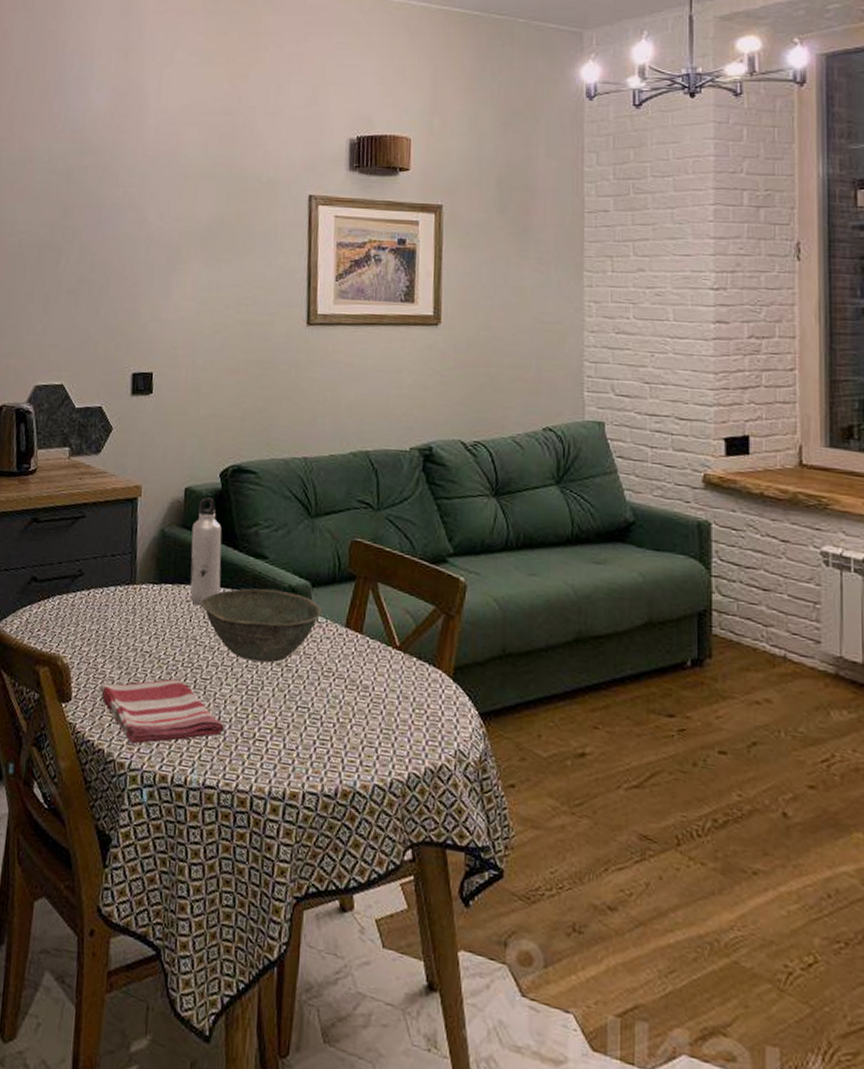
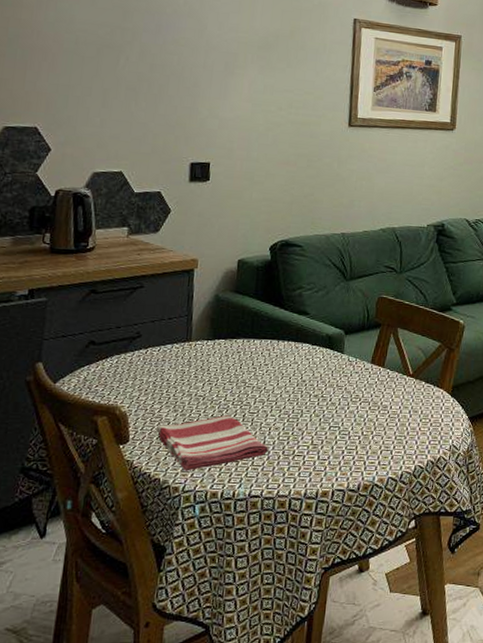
water bottle: present [190,497,222,605] -> none [241,267,270,355]
bowl: present [200,588,322,663] -> none [249,338,353,396]

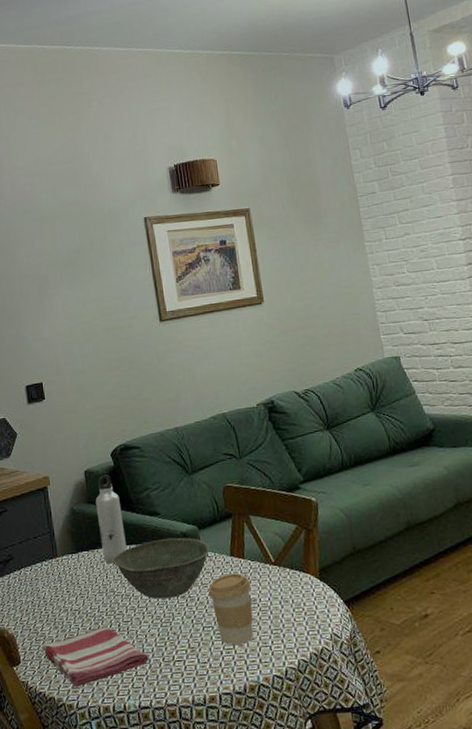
water bottle: none [241,267,270,355] -> present [95,475,127,564]
bowl: none [249,338,353,396] -> present [112,537,210,599]
coffee cup: none [342,379,385,446] -> present [208,573,254,645]

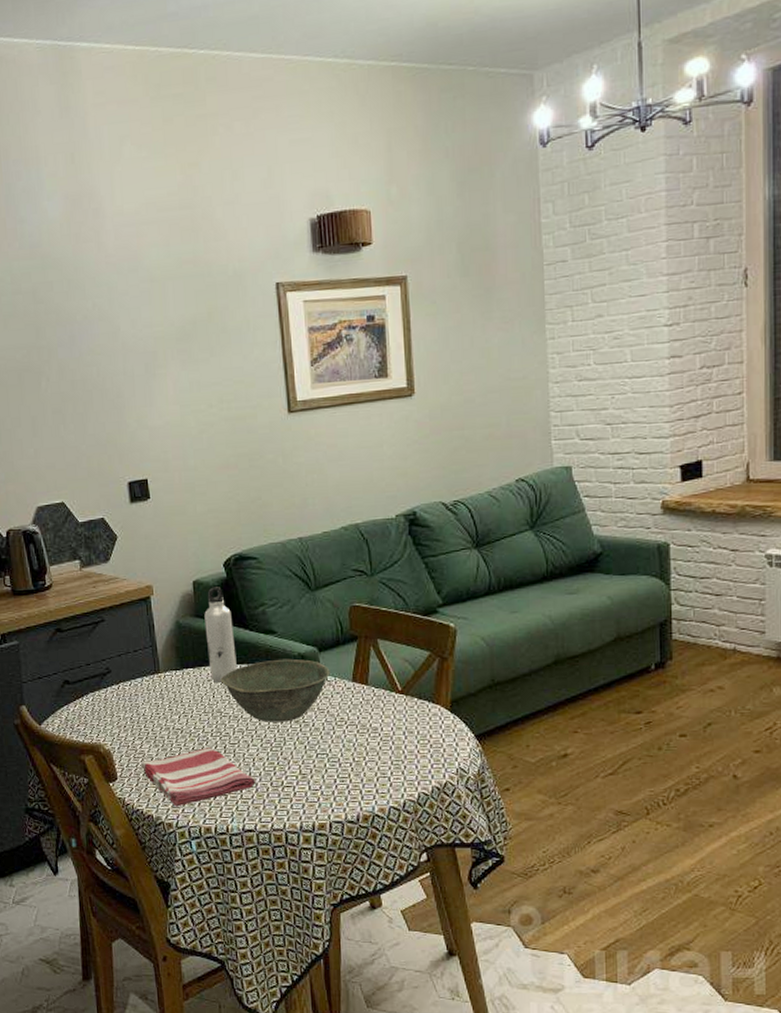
coffee cup: present [208,573,254,645] -> none [325,700,373,773]

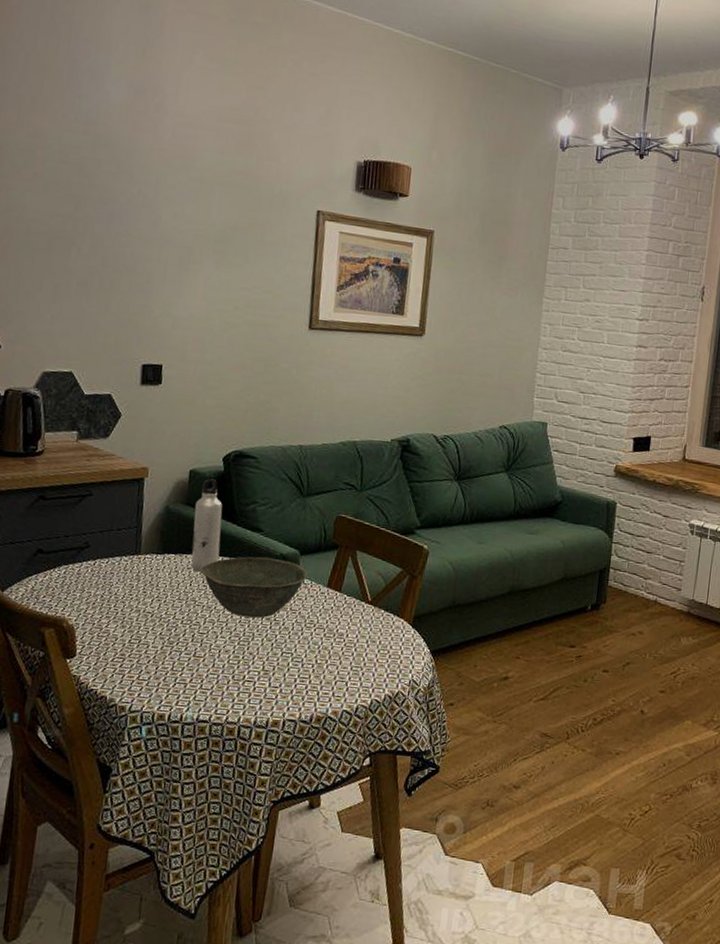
dish towel: present [141,748,256,807] -> none [103,634,218,691]

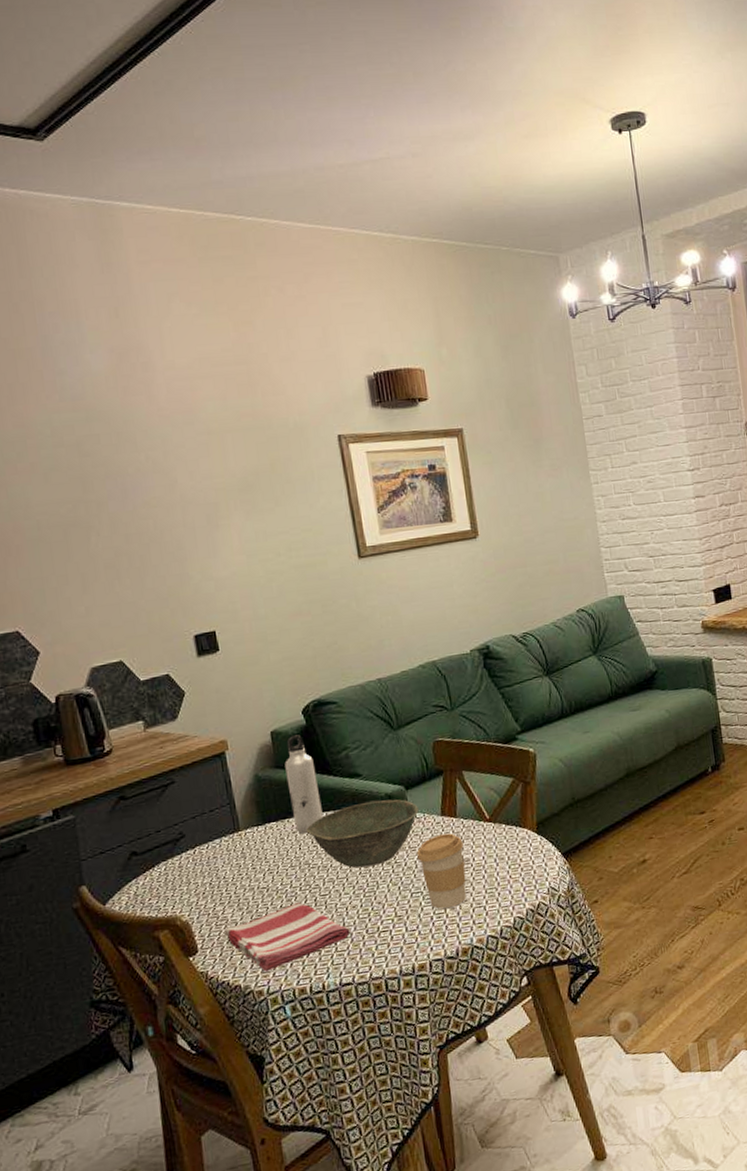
dish towel: none [103,634,218,691] -> present [224,902,350,972]
coffee cup: none [296,604,341,675] -> present [417,833,467,909]

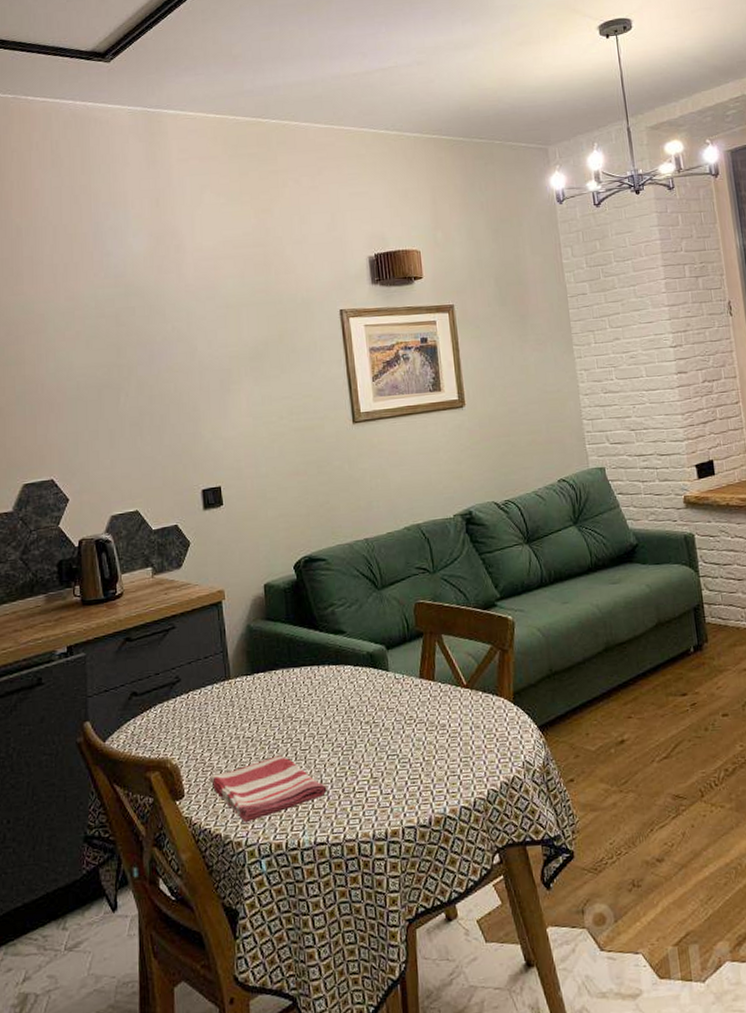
water bottle: present [284,735,323,834] -> none [275,589,307,686]
bowl: present [306,799,419,868] -> none [291,658,398,725]
coffee cup: present [417,833,467,909] -> none [395,696,442,774]

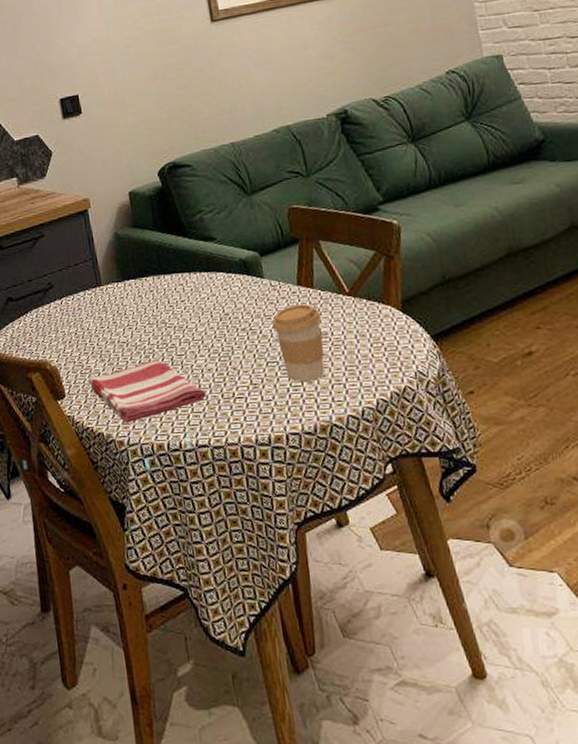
coffee cup: none [395,696,442,774] -> present [272,304,325,381]

